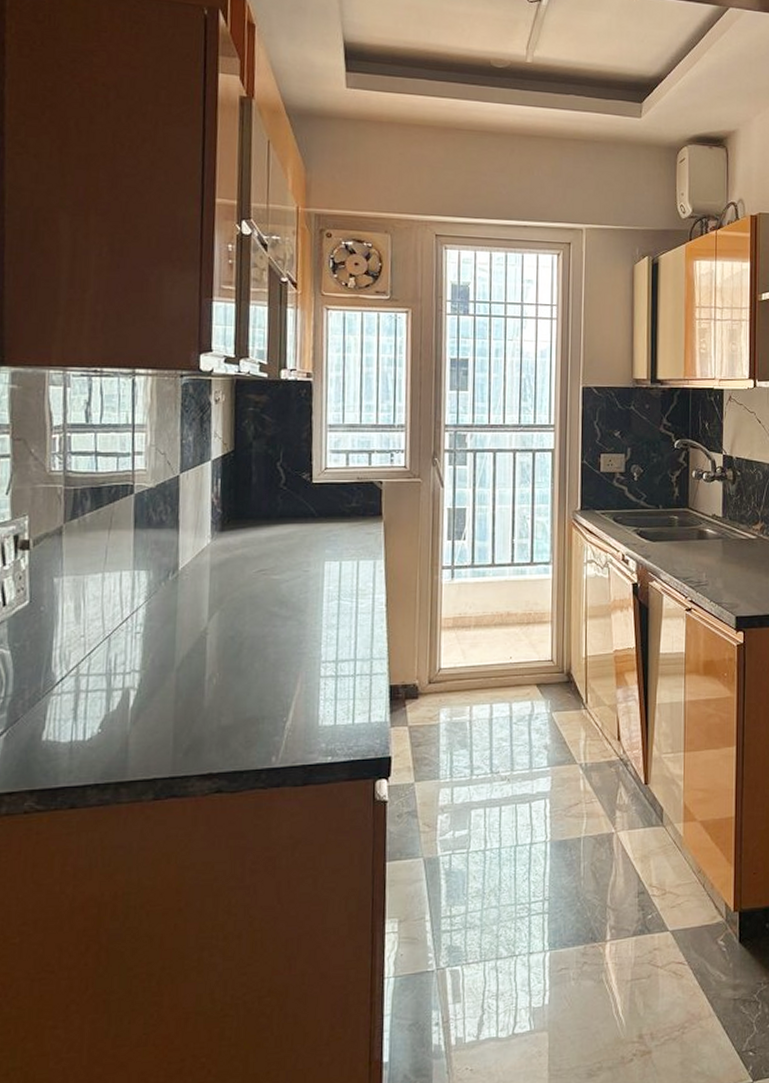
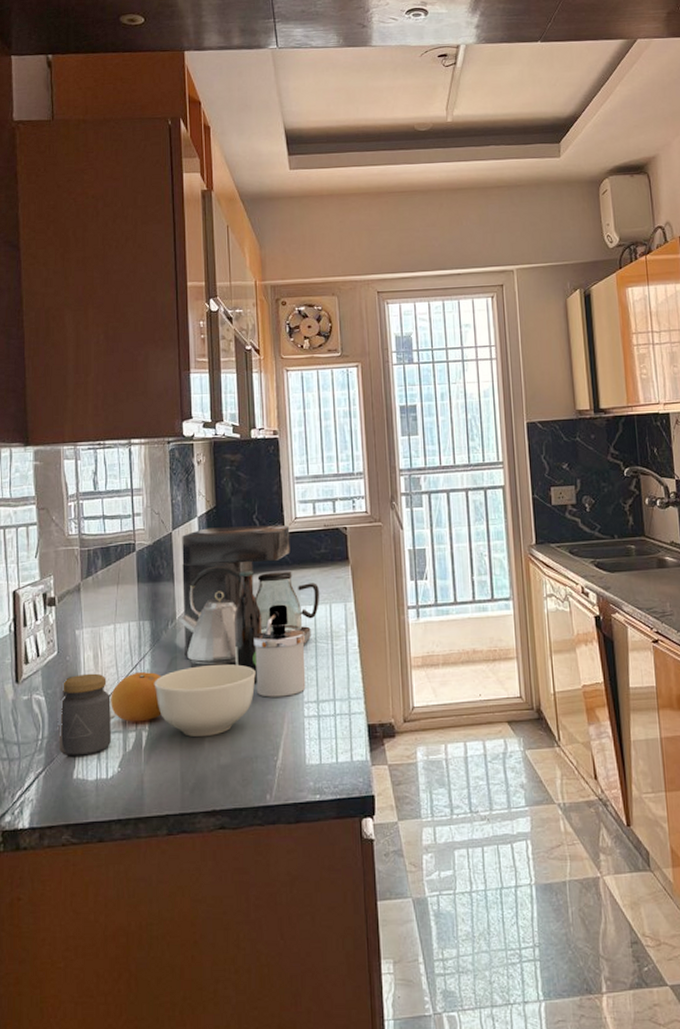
jar: none [25,626,94,717] -> present [58,673,112,757]
fruit: none [93,626,157,680] -> present [111,672,162,722]
bowl: none [147,619,268,696] -> present [154,663,256,737]
kettle: none [180,514,259,624] -> present [178,565,242,669]
coffee maker: none [185,473,348,611] -> present [182,525,320,657]
bottle: none [245,522,280,640] -> present [233,571,263,683]
soap dispenser: none [268,559,328,656] -> present [253,604,306,697]

